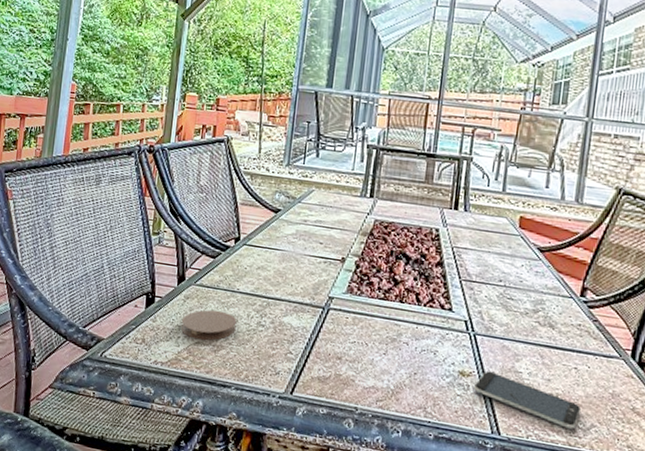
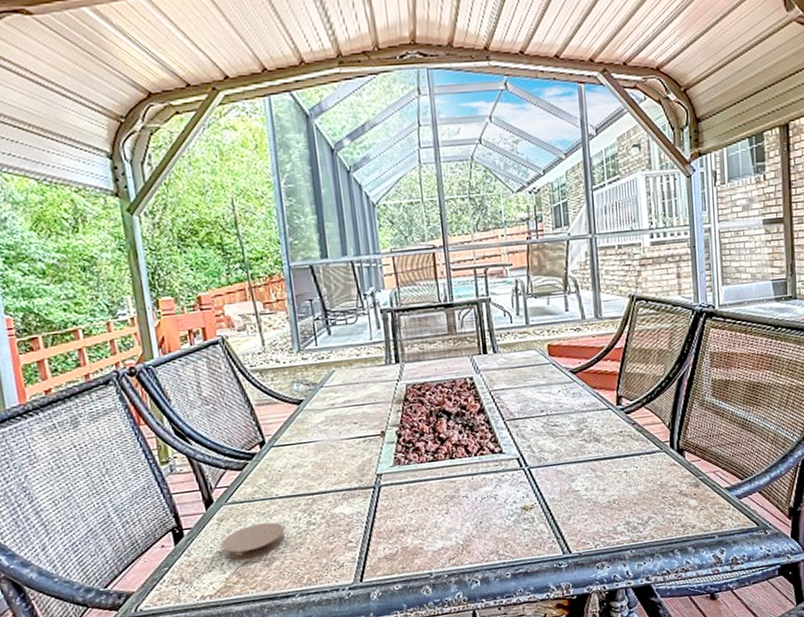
smartphone: present [474,370,582,430] -> none [538,498,638,528]

